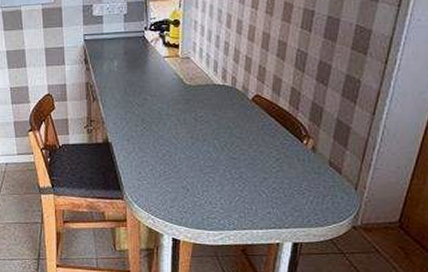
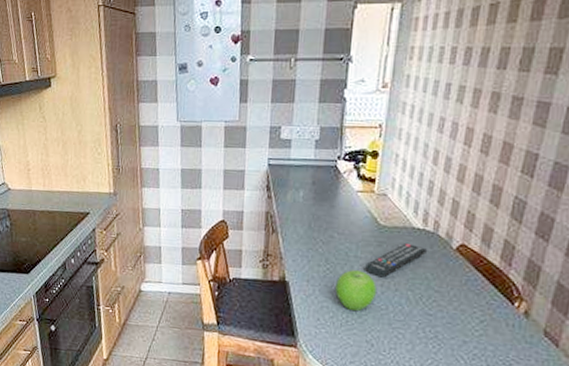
fruit: none [153,127,187,163] -> present [335,270,377,312]
remote control: none [176,98,228,131] -> present [365,242,428,278]

